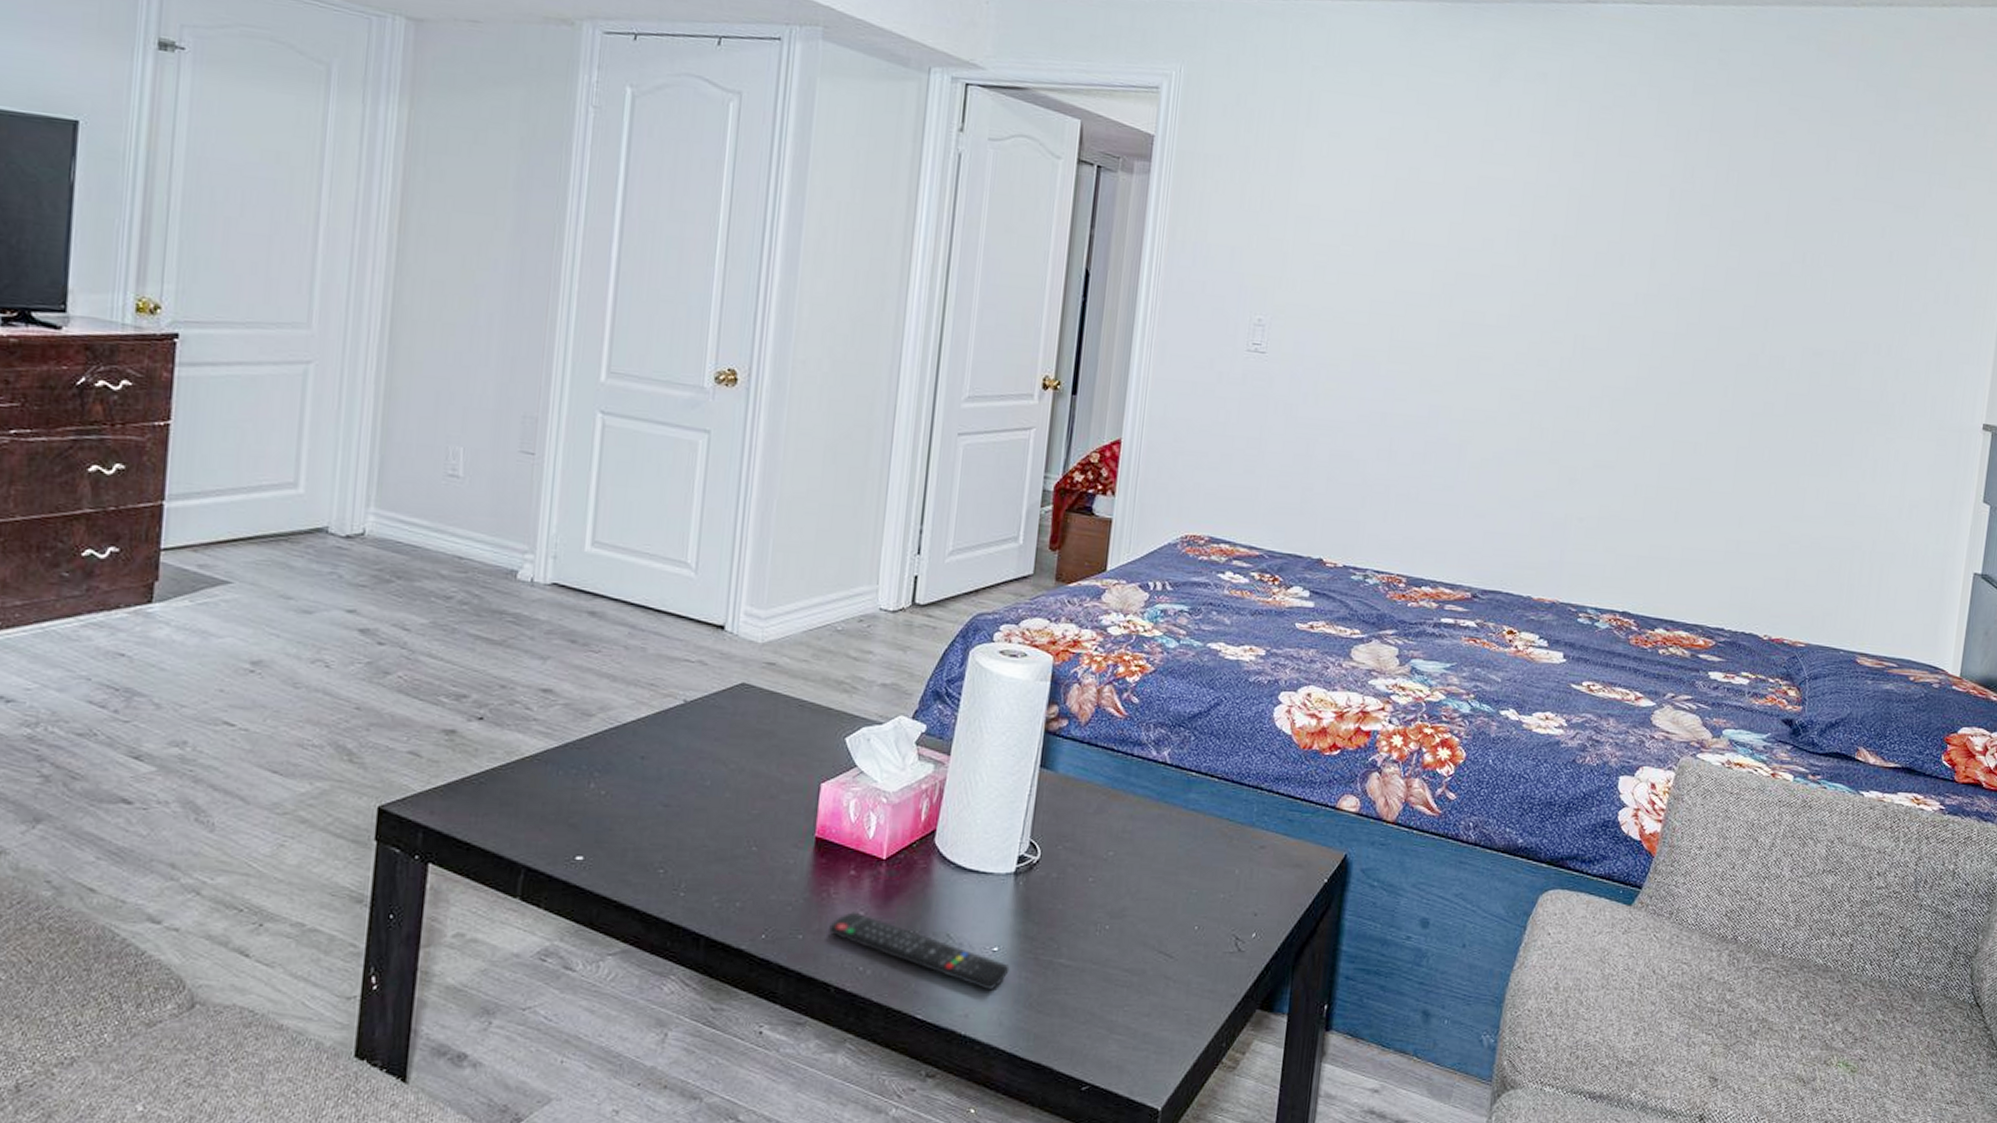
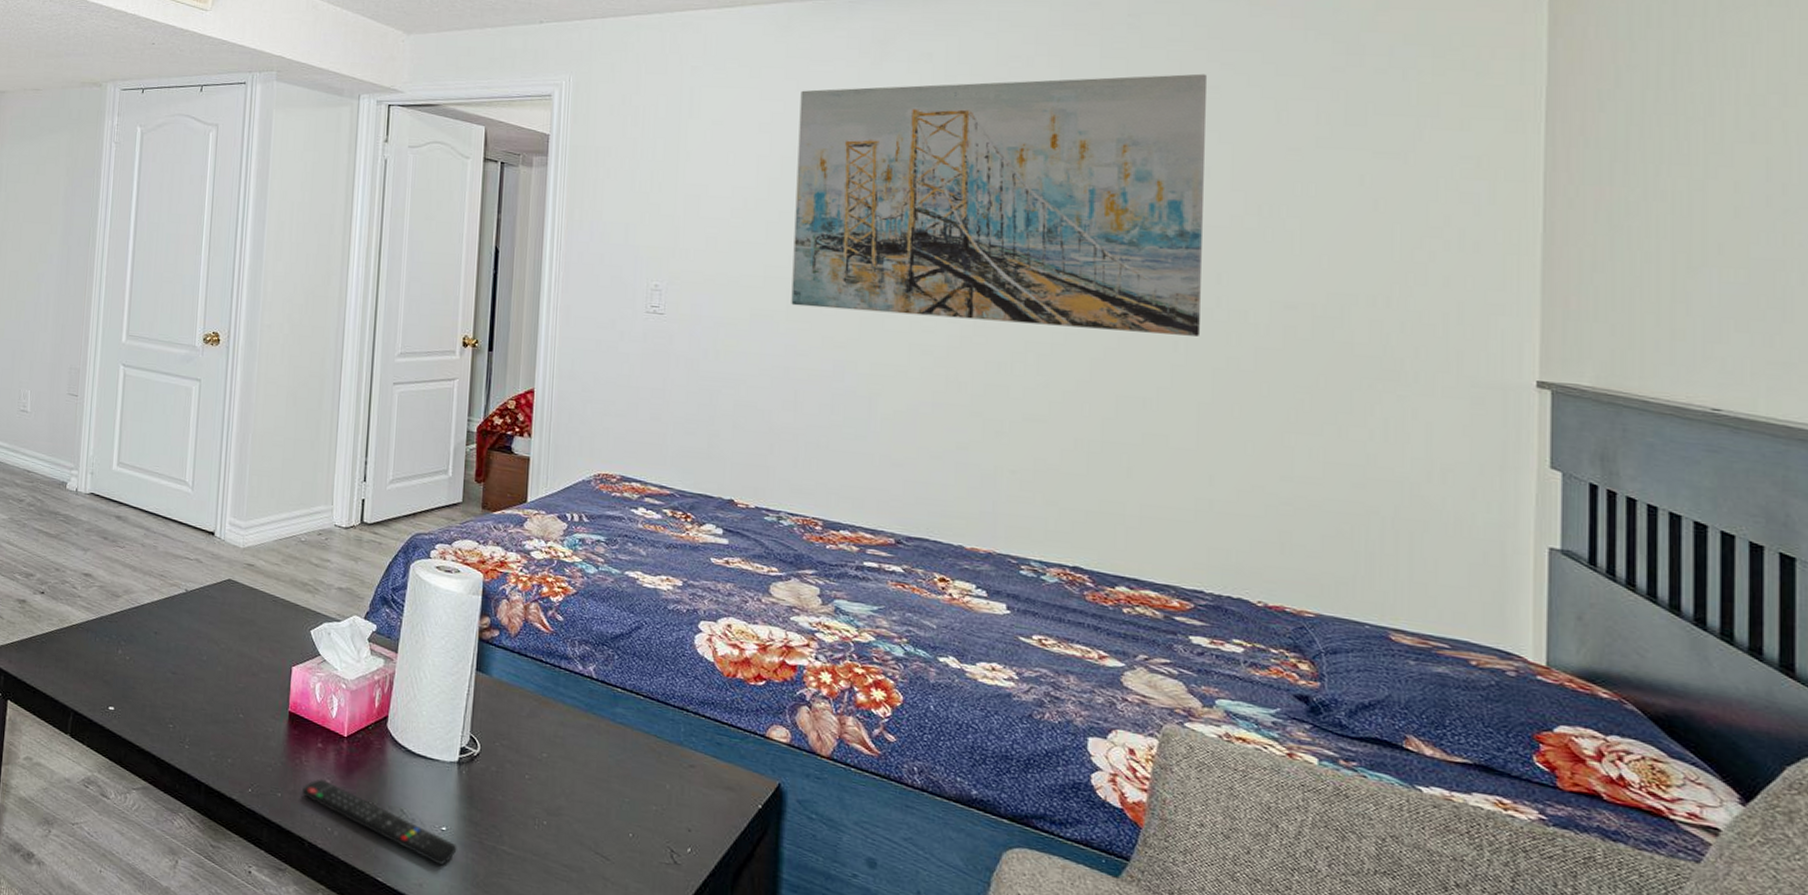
wall art: none [1394,104,1777,382] -> present [791,73,1206,336]

